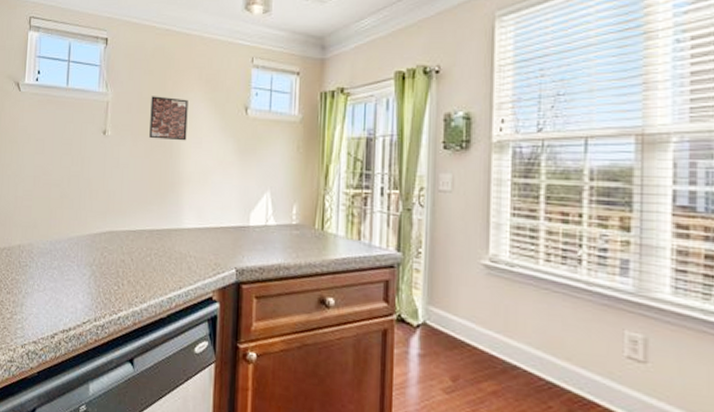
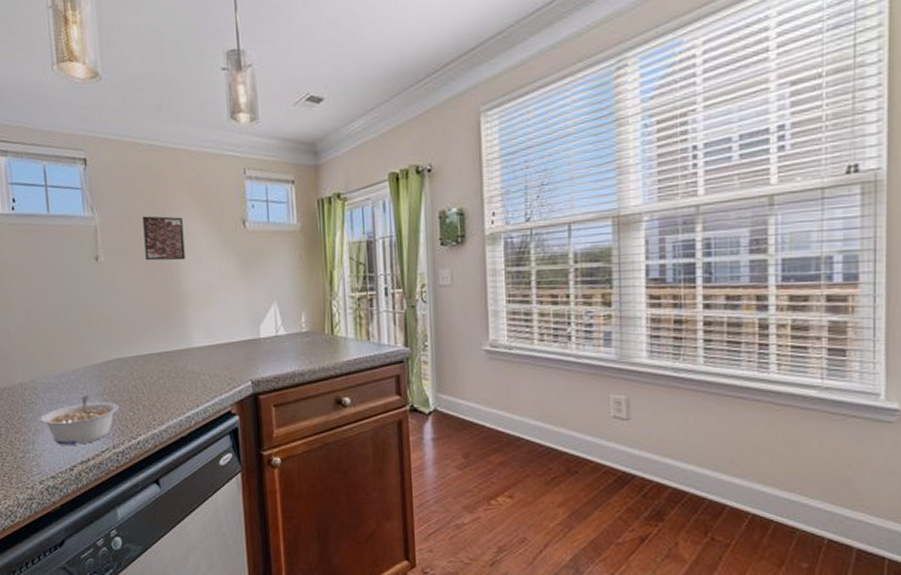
legume: none [31,263,106,313] -> present [40,394,120,445]

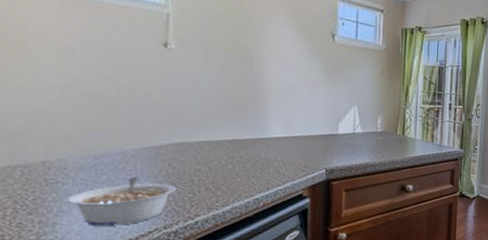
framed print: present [142,216,186,261] -> none [225,14,271,60]

